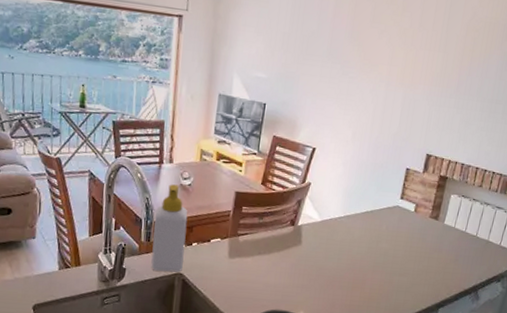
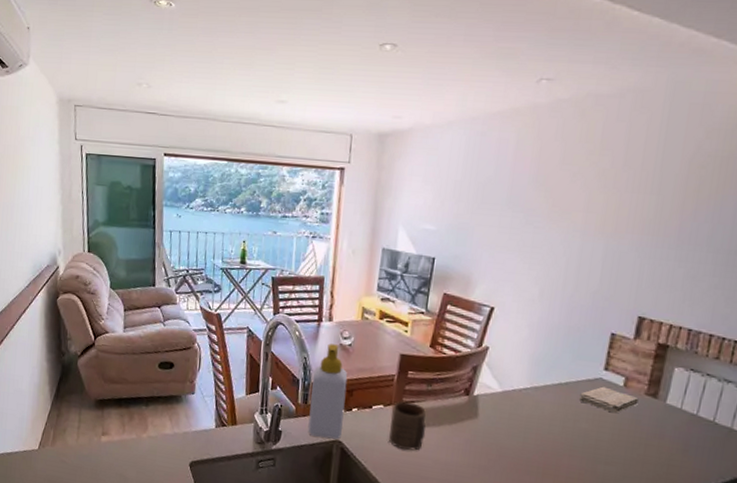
cup: none [226,234,258,277] -> present [389,401,426,451]
washcloth: none [381,212,425,234] -> present [579,386,639,413]

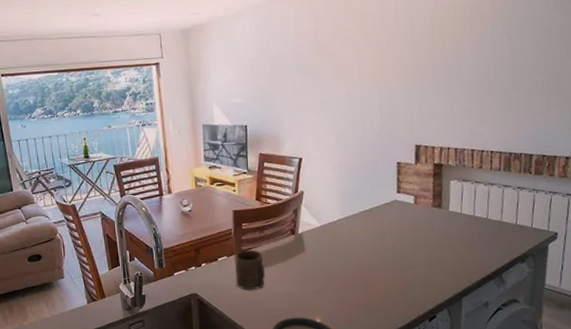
soap bottle: present [307,343,348,440] -> none [163,212,196,294]
washcloth: present [579,386,639,413] -> none [382,206,428,227]

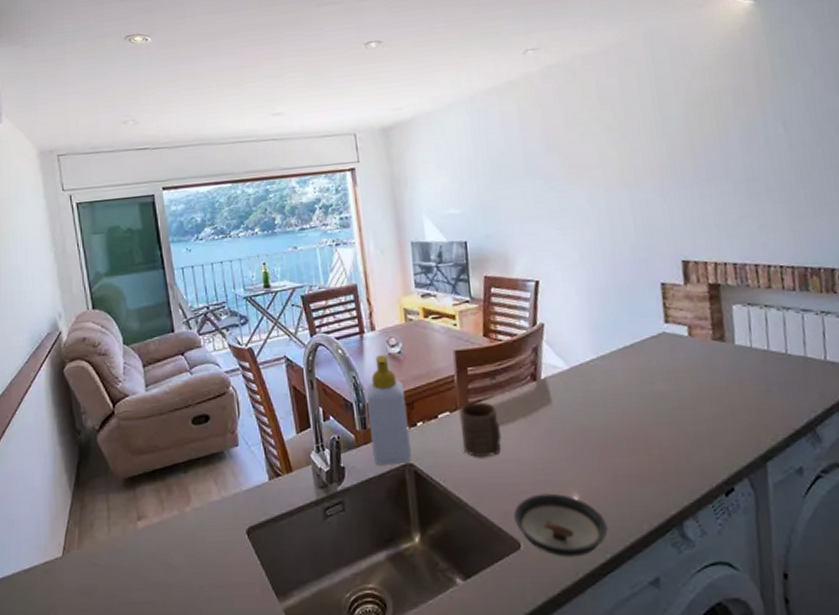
soap bottle: none [163,212,196,294] -> present [366,355,411,465]

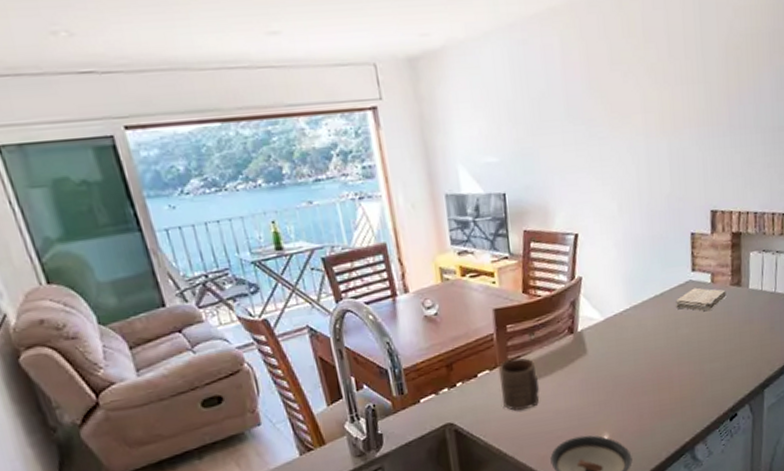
soap bottle: present [366,355,411,465] -> none [402,317,451,428]
washcloth: none [648,340,708,367] -> present [676,287,726,312]

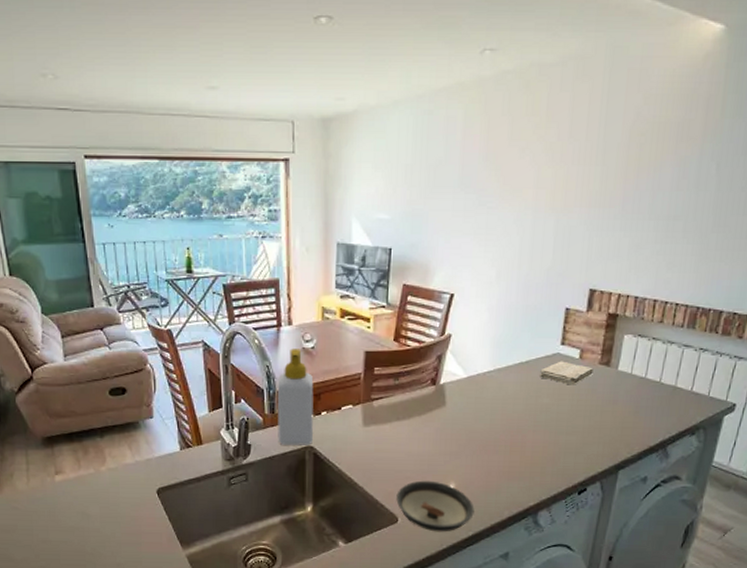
soap bottle: none [402,317,451,428] -> present [277,348,314,446]
cup: present [499,357,540,411] -> none [361,398,397,447]

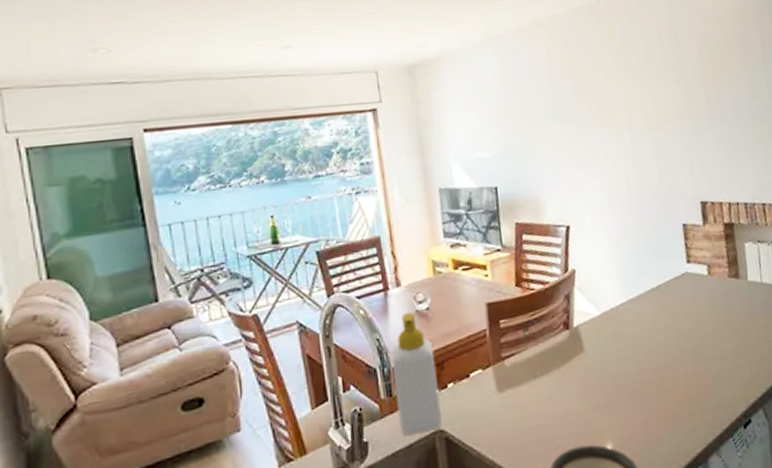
washcloth: present [540,361,594,385] -> none [673,280,725,305]

